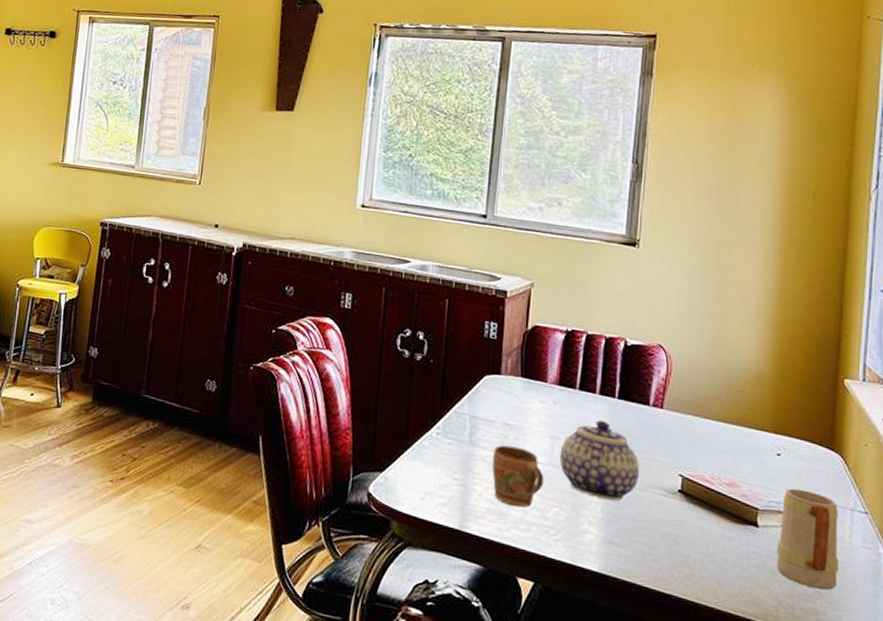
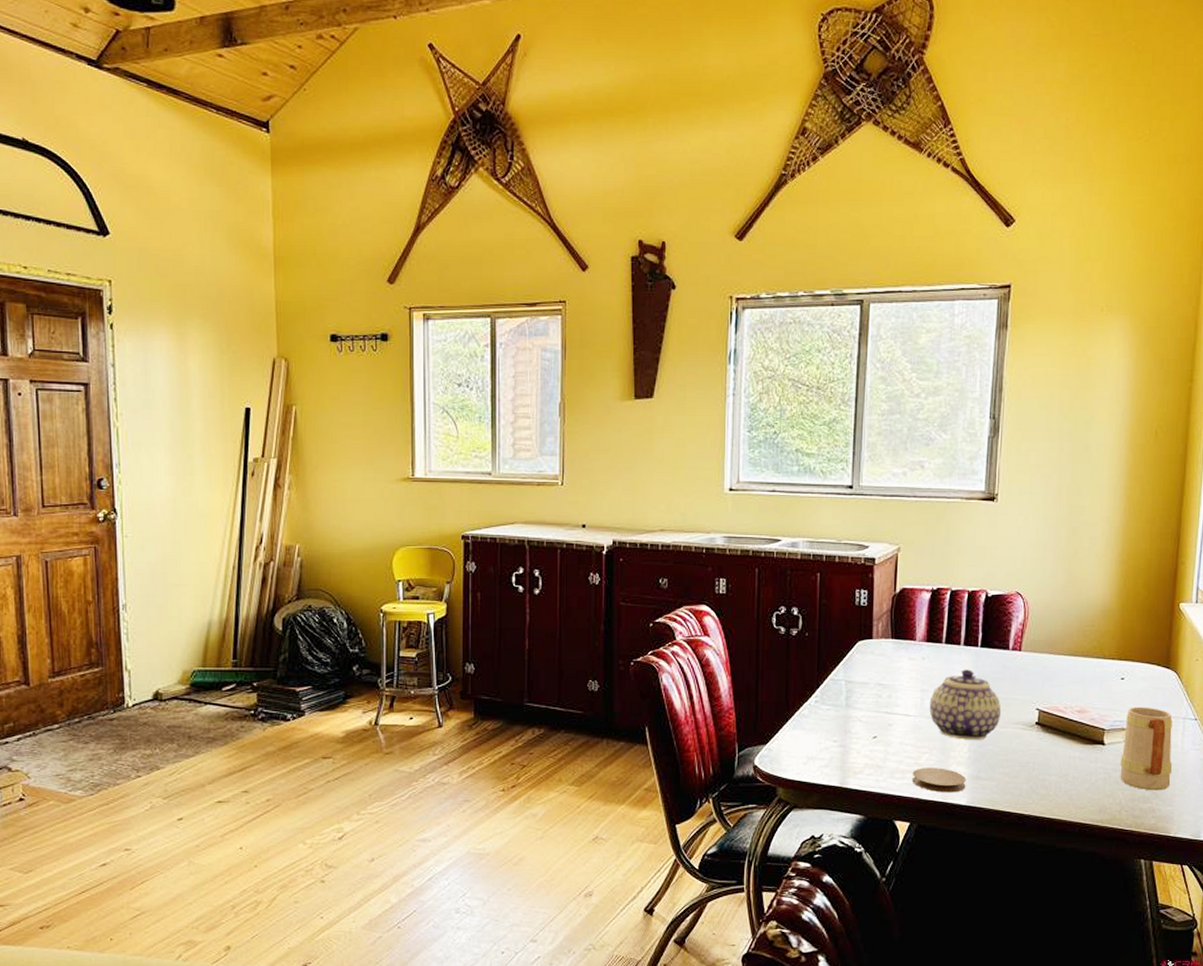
mug: present [492,445,544,508] -> none [868,704,916,759]
coaster: none [538,522,599,556] -> present [912,768,966,793]

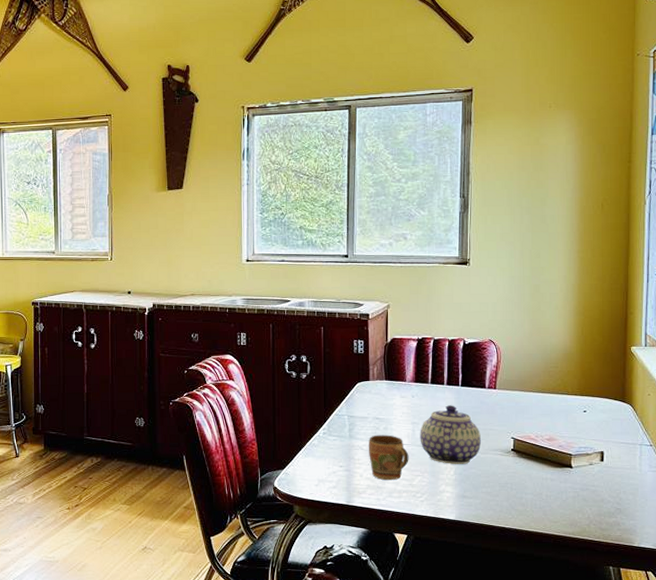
mug: none [868,704,916,759] -> present [369,435,409,481]
coaster: present [912,768,966,793] -> none [407,488,454,509]
mug: present [1120,707,1173,791] -> none [587,435,633,507]

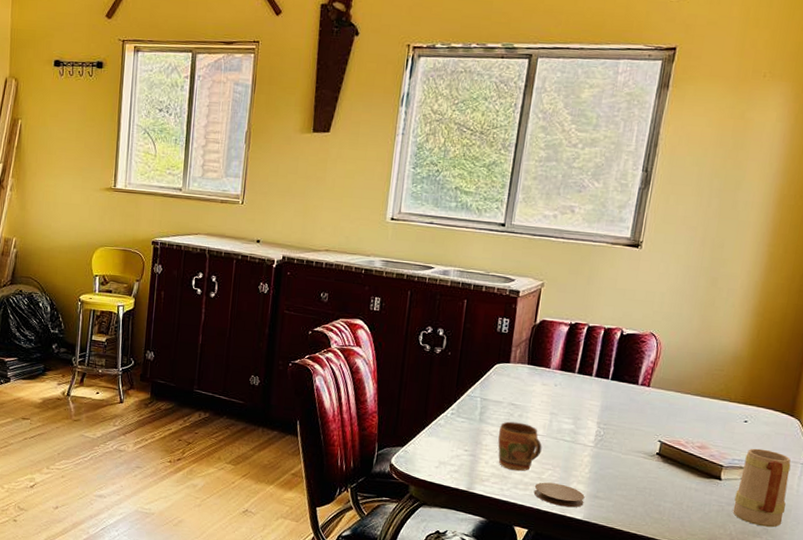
coaster: none [407,488,454,509] -> present [533,482,585,508]
teapot: present [420,405,481,464] -> none [556,398,625,463]
mug: none [587,435,633,507] -> present [732,448,791,528]

